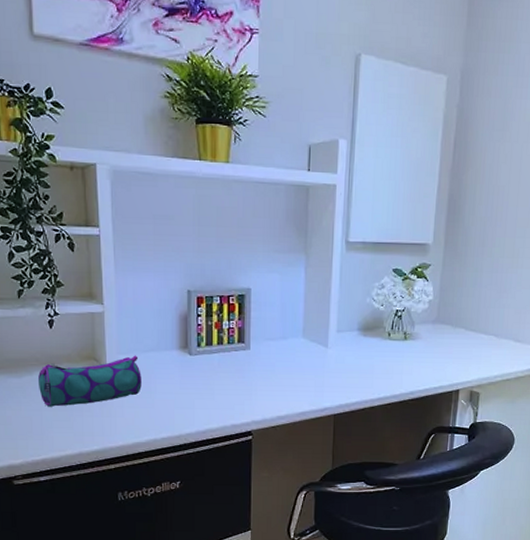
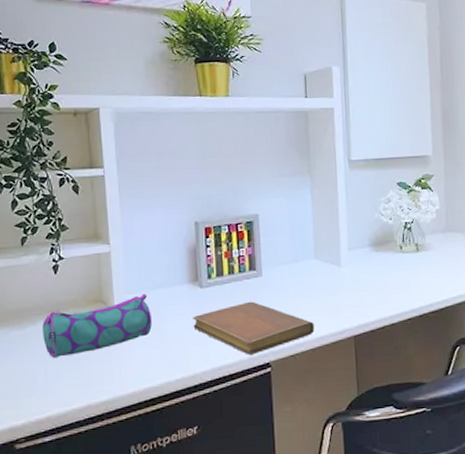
notebook: none [181,372,297,422] -> present [193,301,315,355]

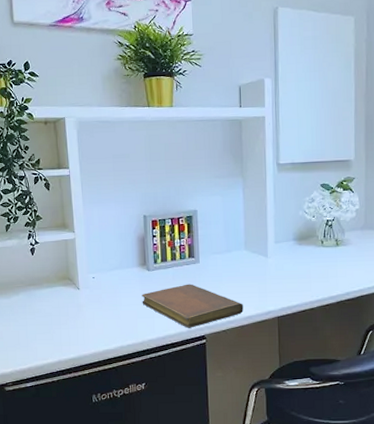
pencil case: present [41,293,152,358] -> none [23,274,109,322]

